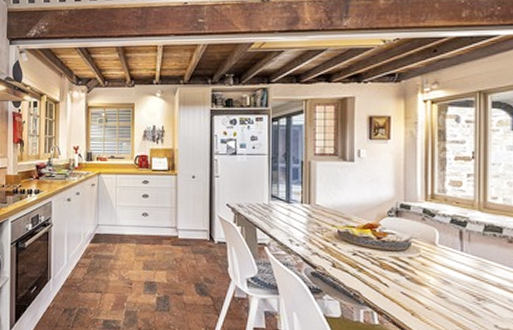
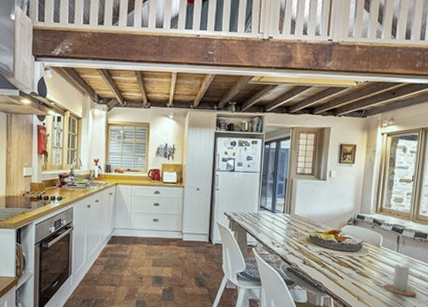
candle: none [446,256,495,311] -> present [383,256,416,296]

